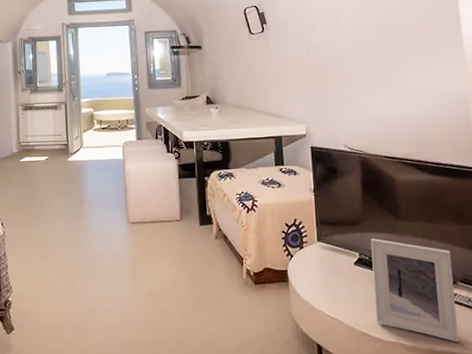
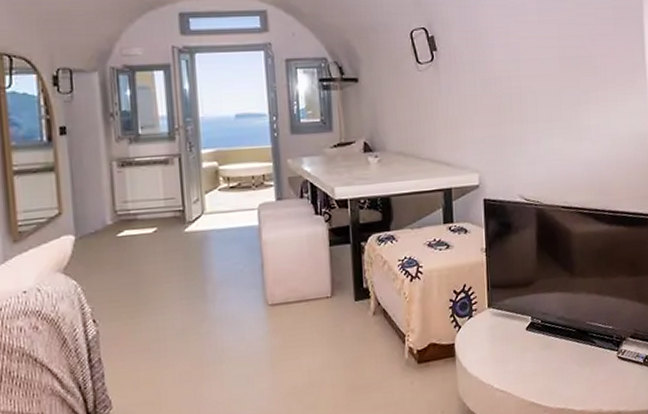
picture frame: present [370,238,459,342] -> none [543,299,626,401]

